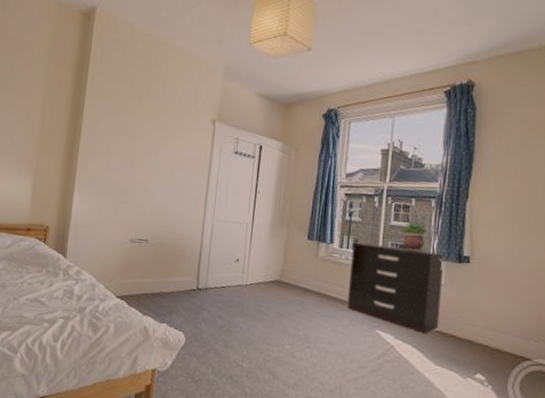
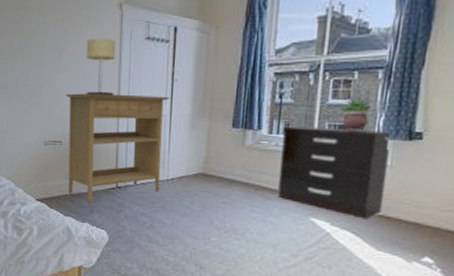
console table: none [149,195,253,303] -> present [66,93,170,203]
table lamp: none [175,147,207,201] -> present [86,38,116,95]

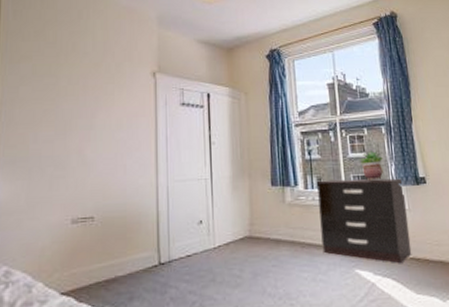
console table: present [66,93,170,203] -> none [98,159,209,288]
table lamp: present [86,38,116,95] -> none [121,105,152,163]

